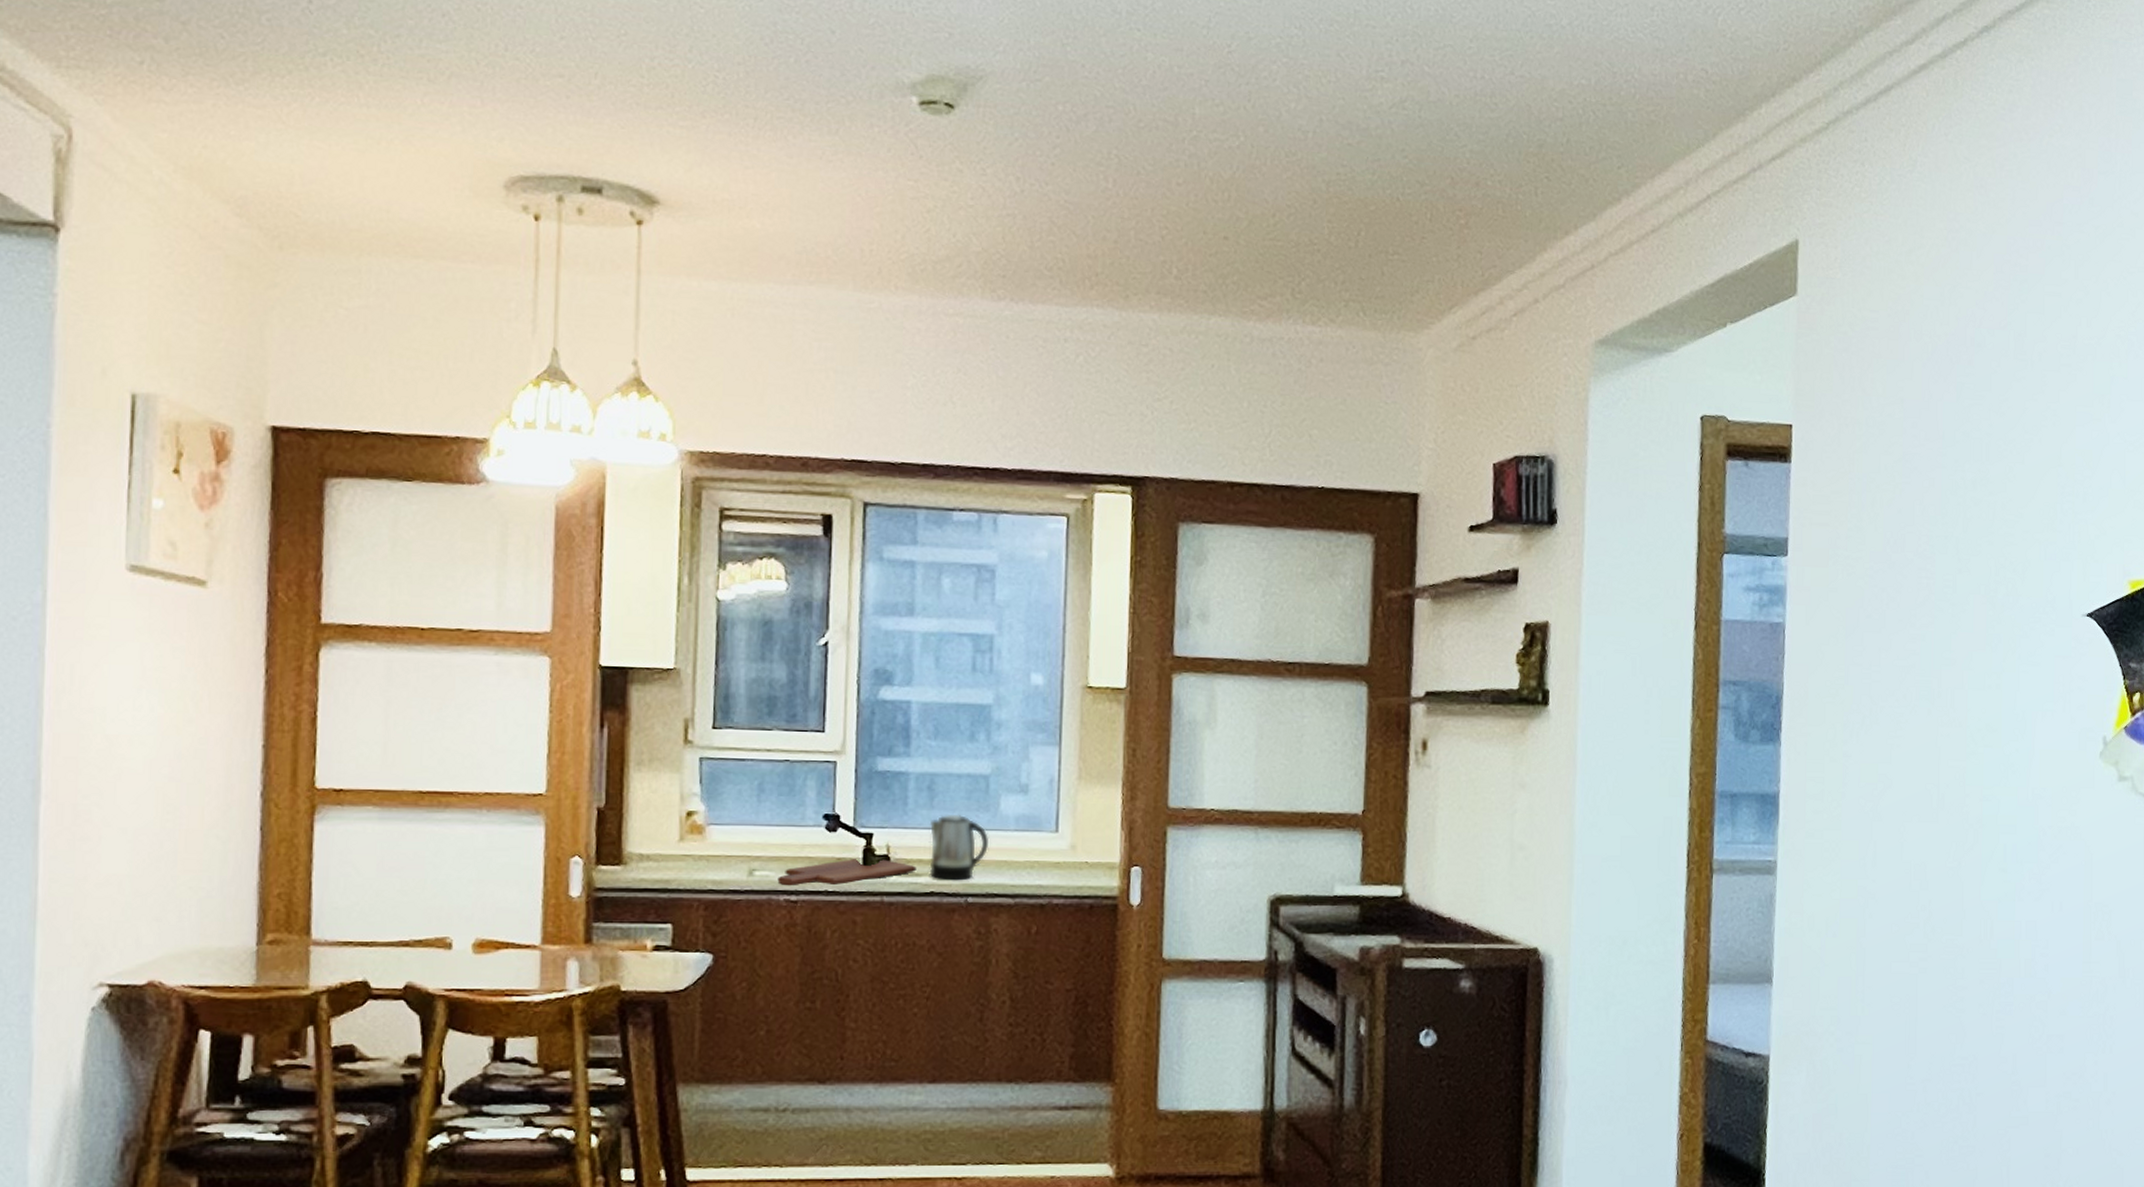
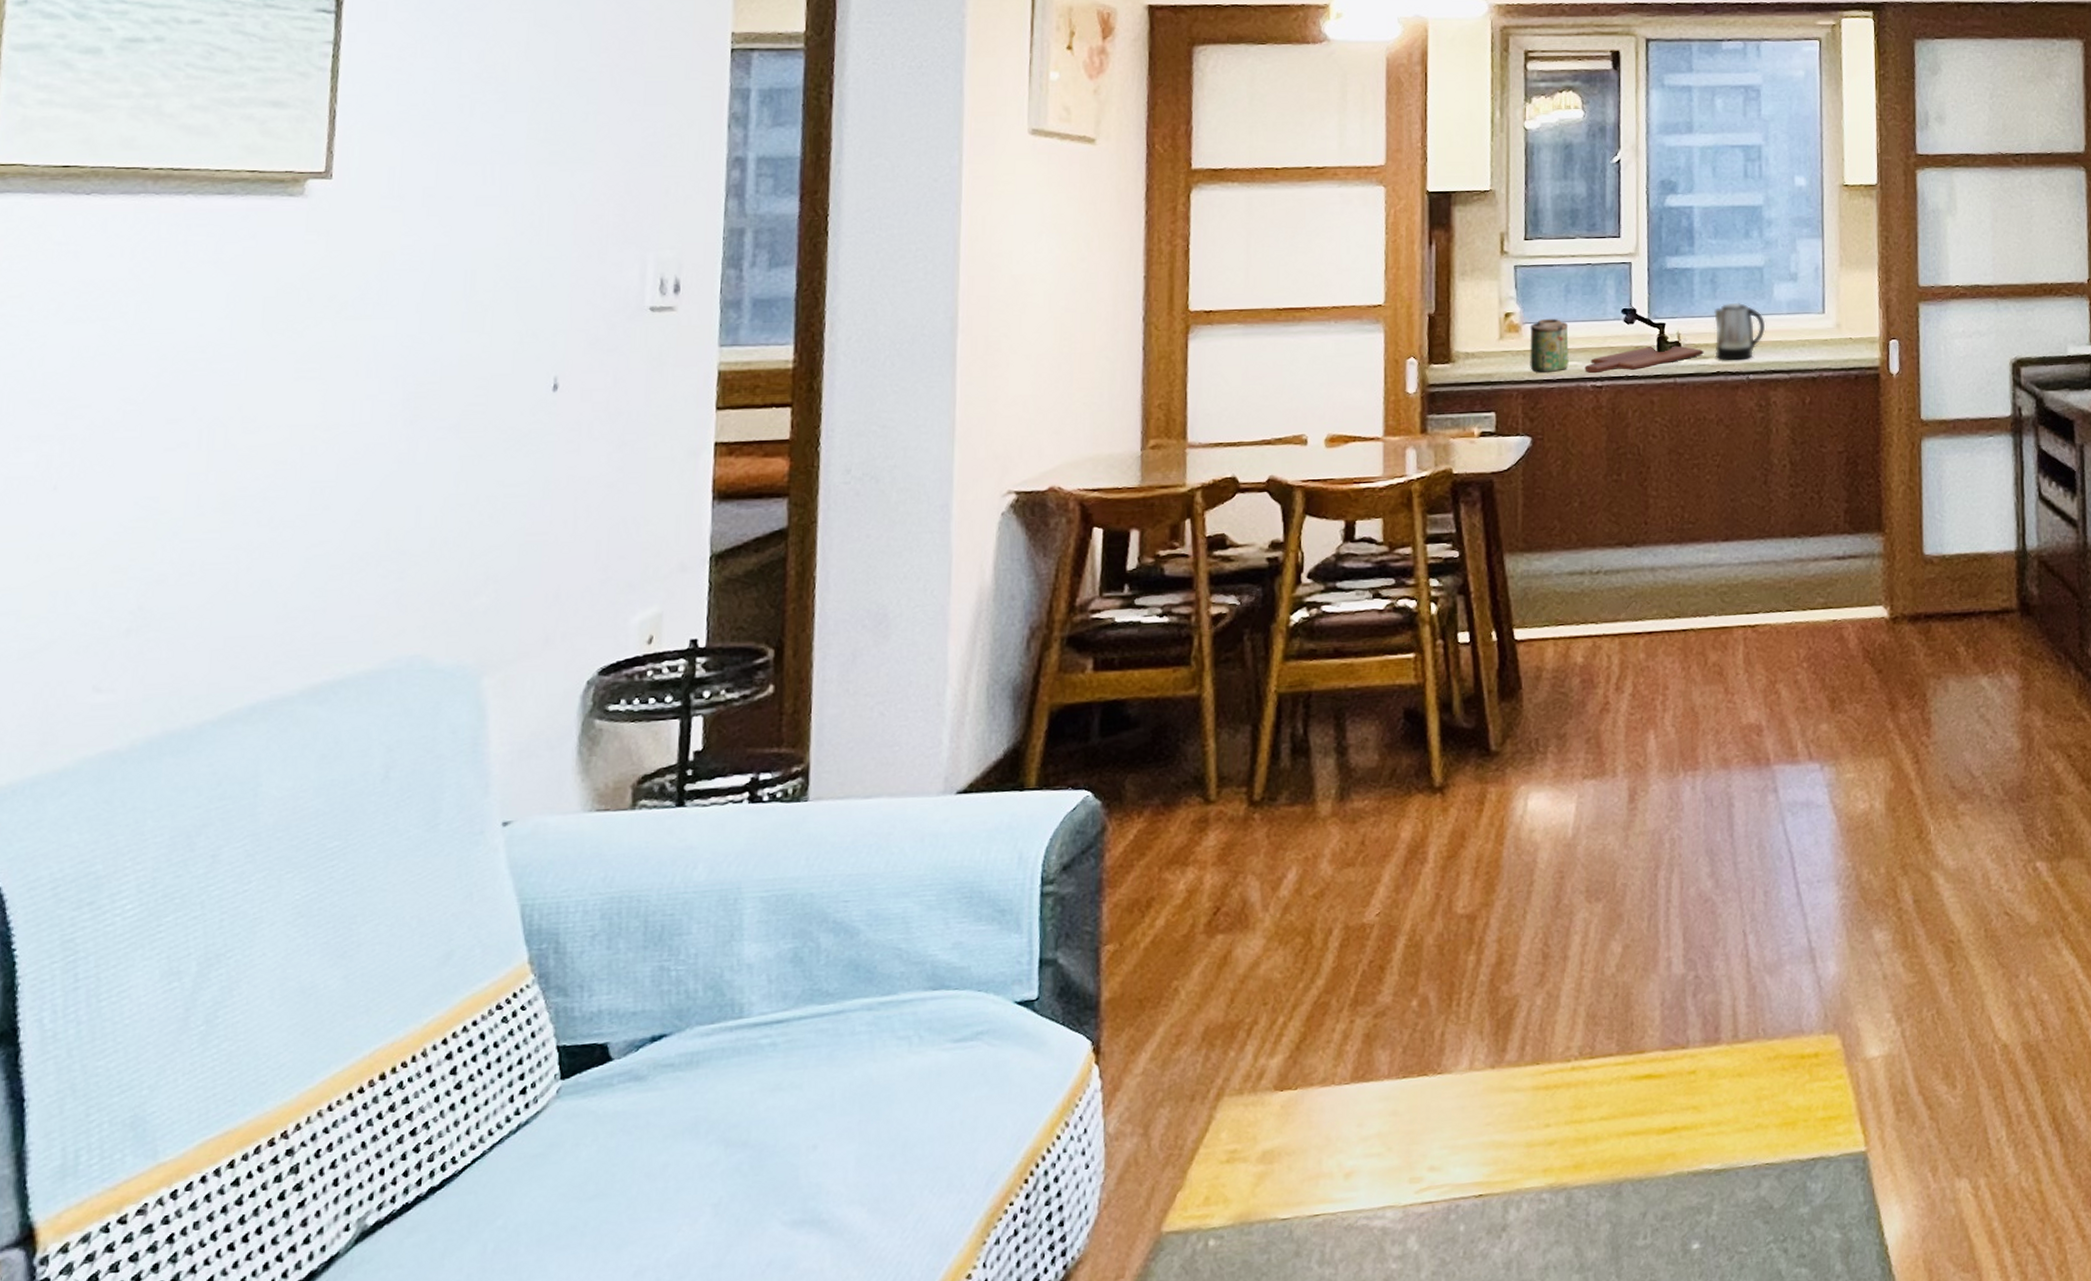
canister: none [714,820,760,882] -> present [1530,318,1569,372]

